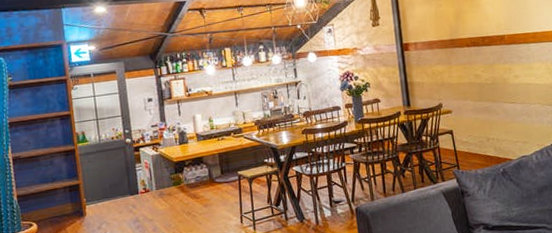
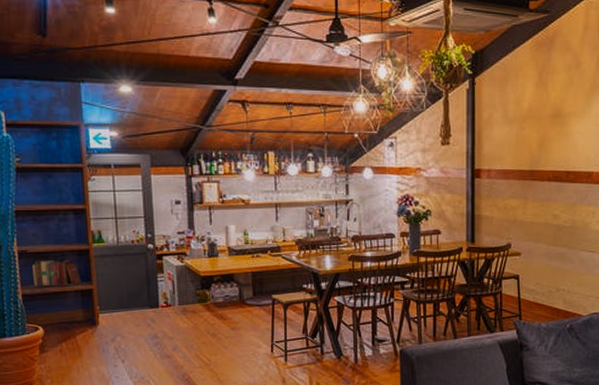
books: none [25,160,69,187] -> present [32,259,82,286]

